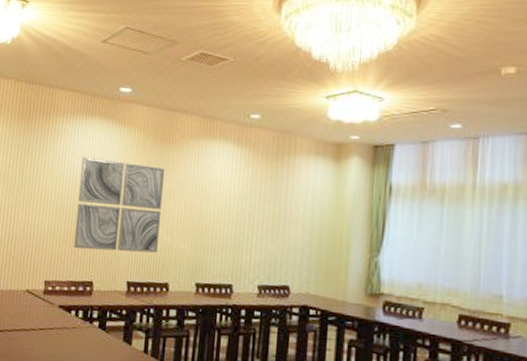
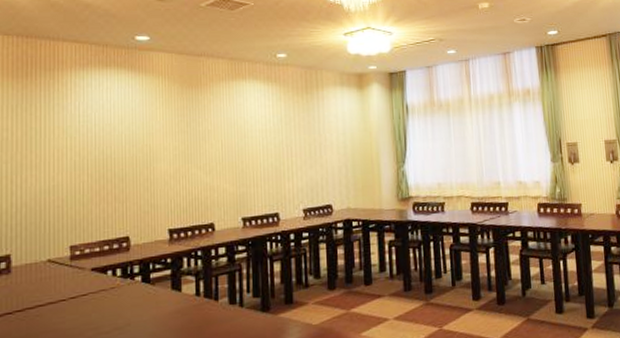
wall art: present [74,156,165,253] -> none [100,109,199,206]

